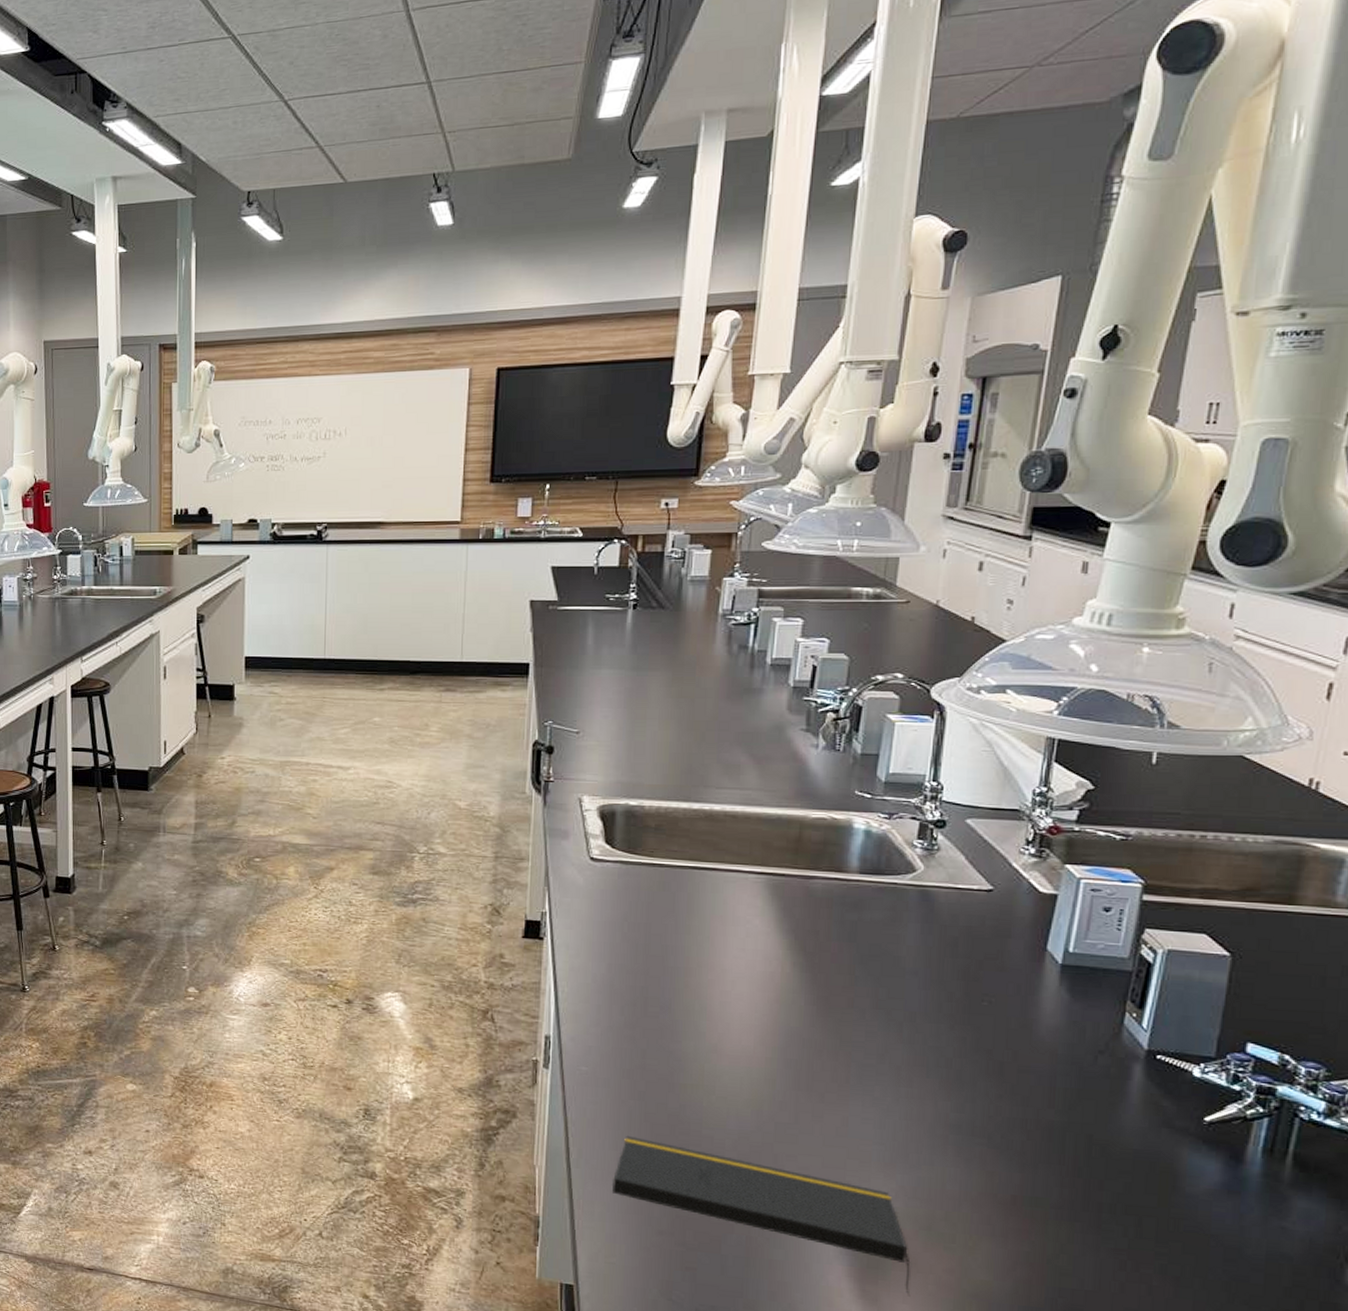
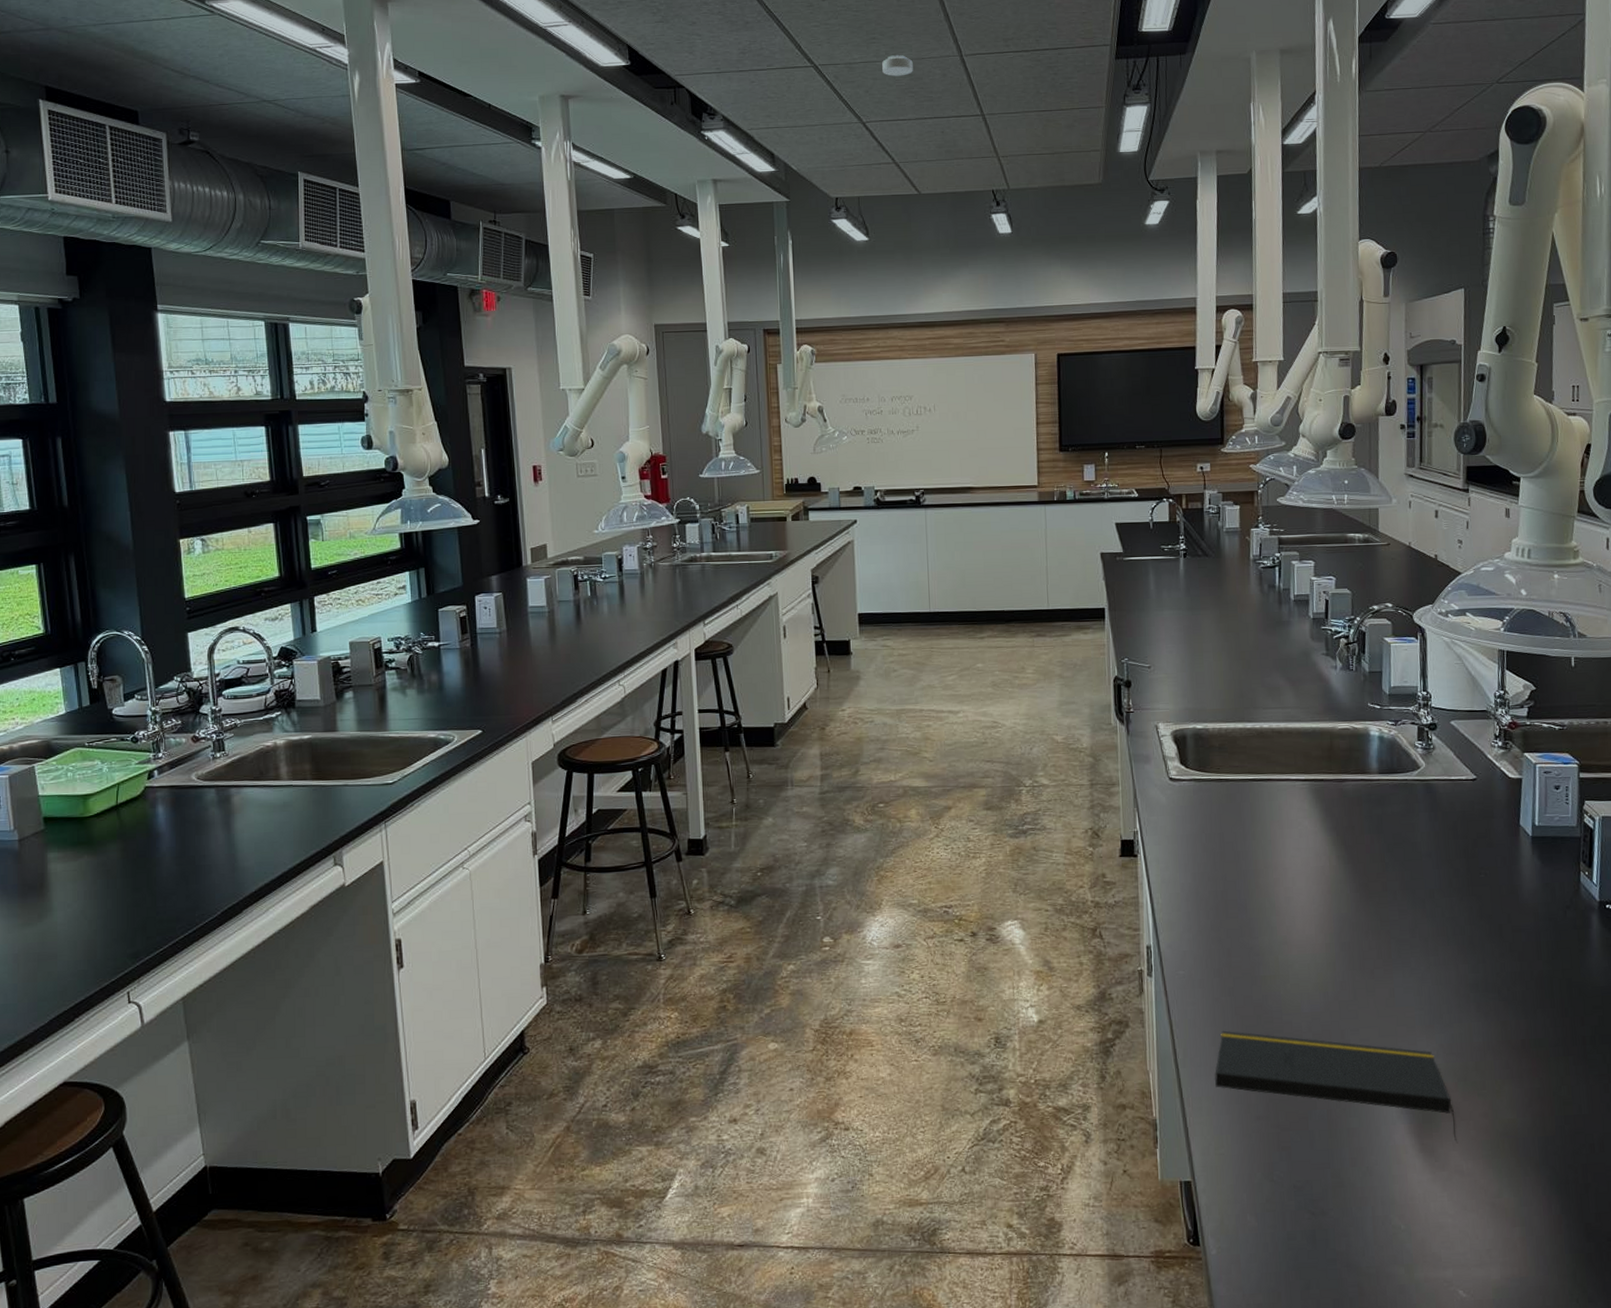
smoke detector: none [311,15,348,43] -> present [882,54,913,76]

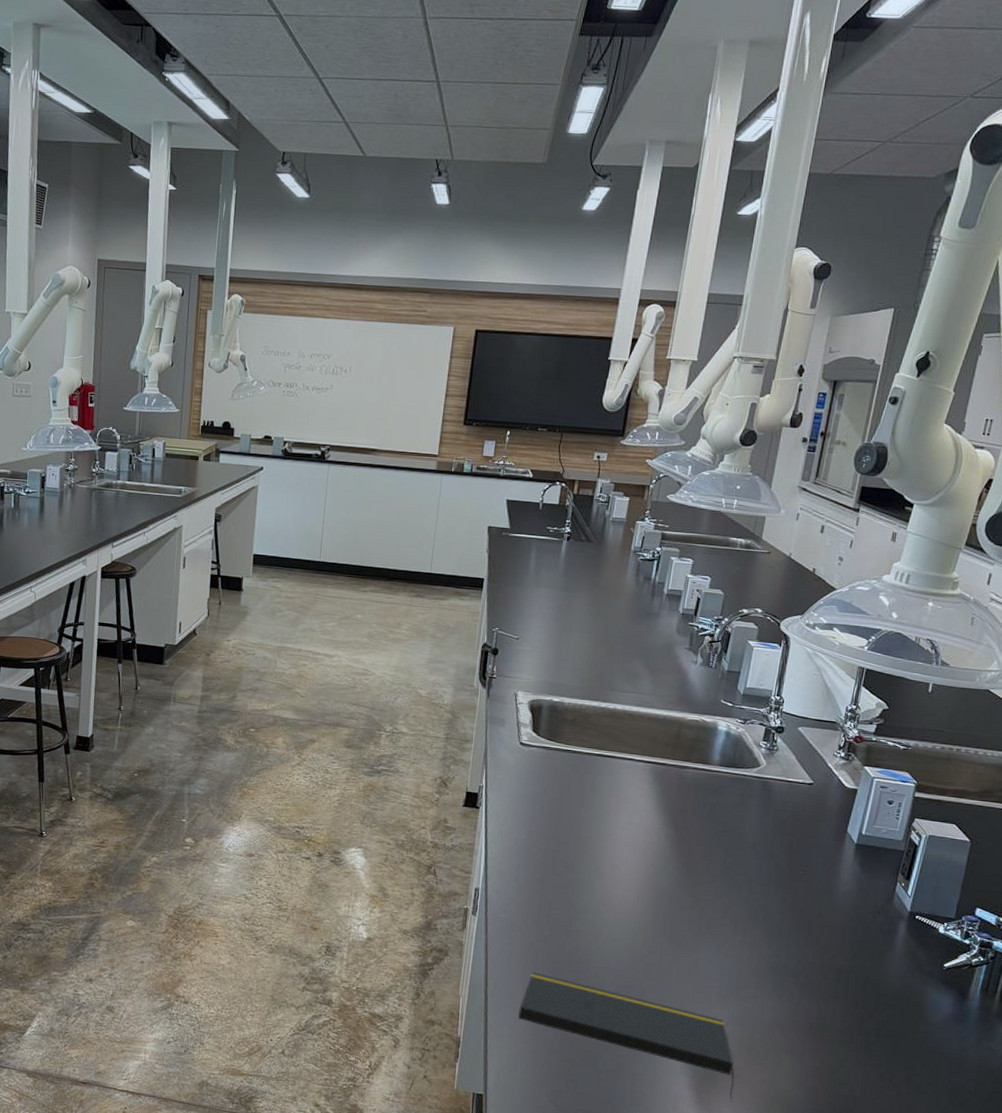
smoke detector: present [882,54,913,76] -> none [345,10,376,34]

